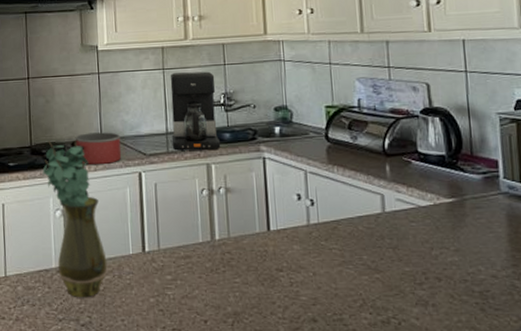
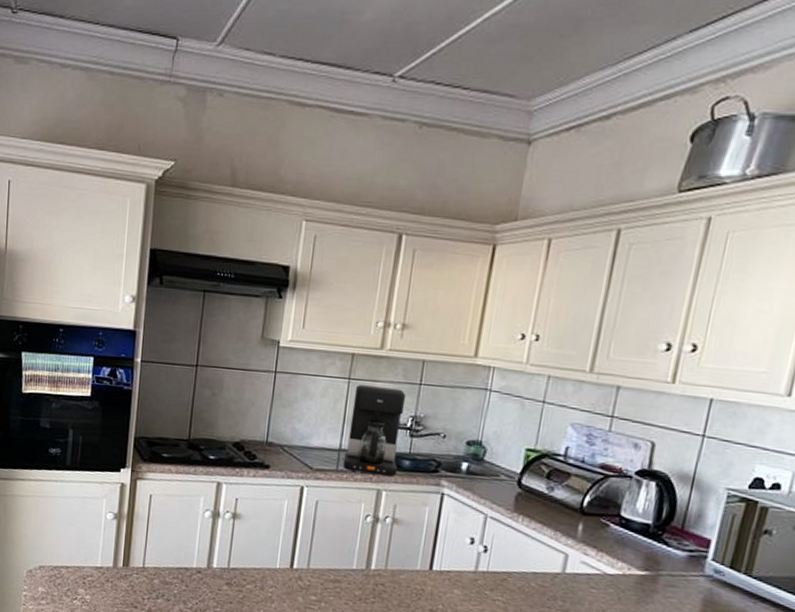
vase: present [42,141,107,297] -> none [197,437,253,603]
cooking pot: present [75,132,122,164] -> none [237,435,288,472]

